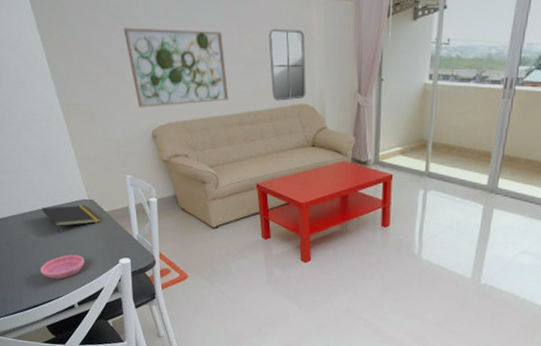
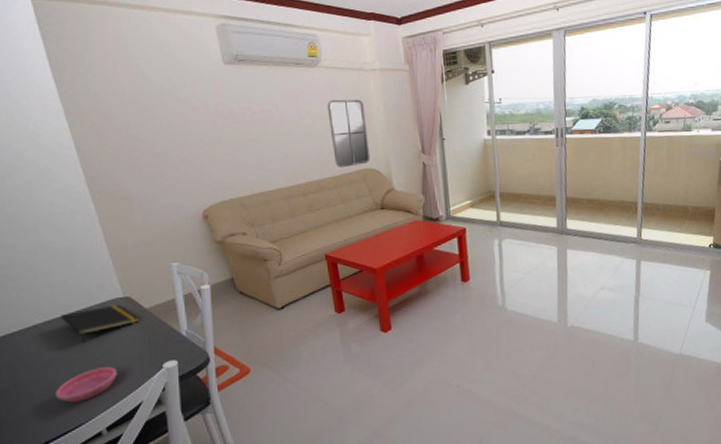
wall art: present [123,27,229,108] -> none [168,106,290,188]

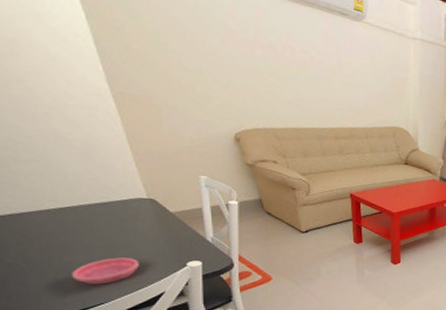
notepad: present [60,304,139,343] -> none [76,203,163,234]
home mirror: present [327,99,371,168] -> none [367,57,402,123]

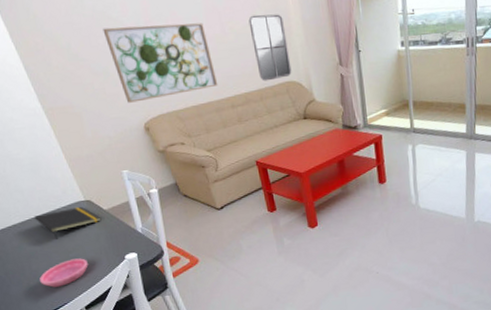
notepad: none [76,203,163,234] -> present [34,206,101,239]
wall art: none [203,25,325,115] -> present [102,23,218,103]
home mirror: none [367,57,402,123] -> present [248,14,292,81]

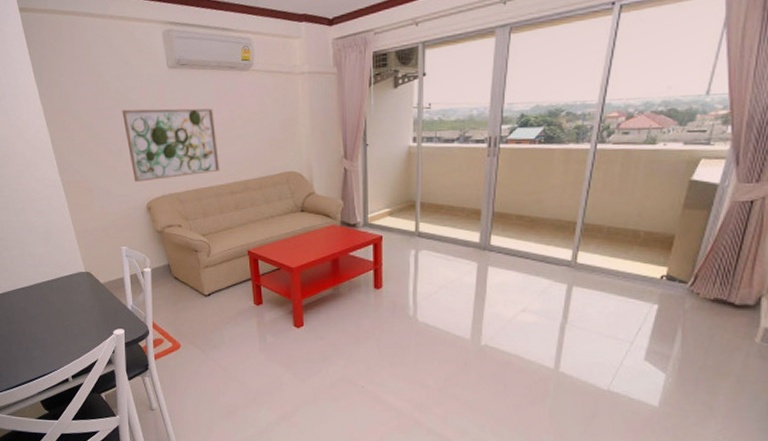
notepad: present [34,206,101,239] -> none [40,277,96,306]
saucer: present [39,258,88,288] -> none [37,327,80,353]
home mirror: present [248,14,292,81] -> none [257,102,294,170]

